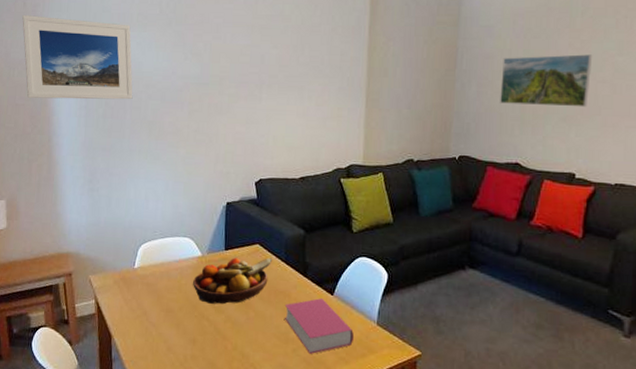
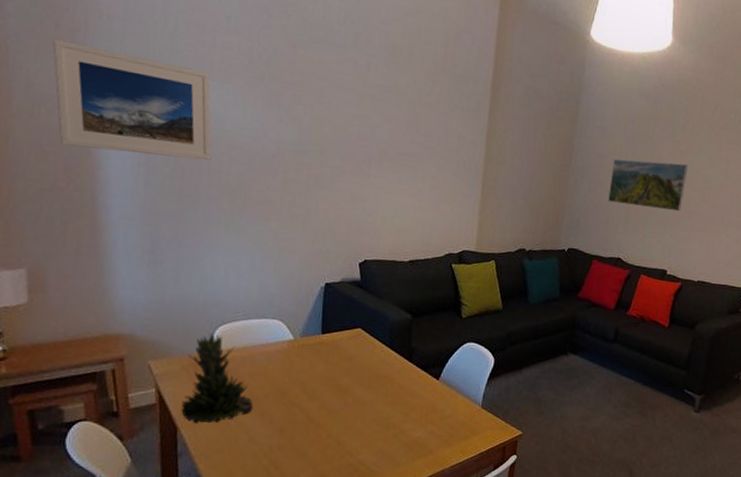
succulent plant: none [114,250,170,332] -> present [181,333,253,423]
fruit bowl: present [193,257,273,305] -> none [282,342,376,391]
book: present [284,298,355,354] -> none [386,383,459,438]

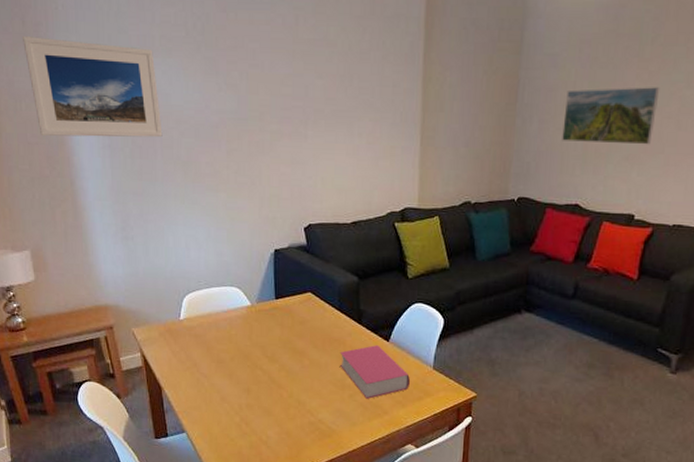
succulent plant: present [181,333,253,423] -> none [163,301,222,384]
book: none [386,383,459,438] -> present [339,345,411,399]

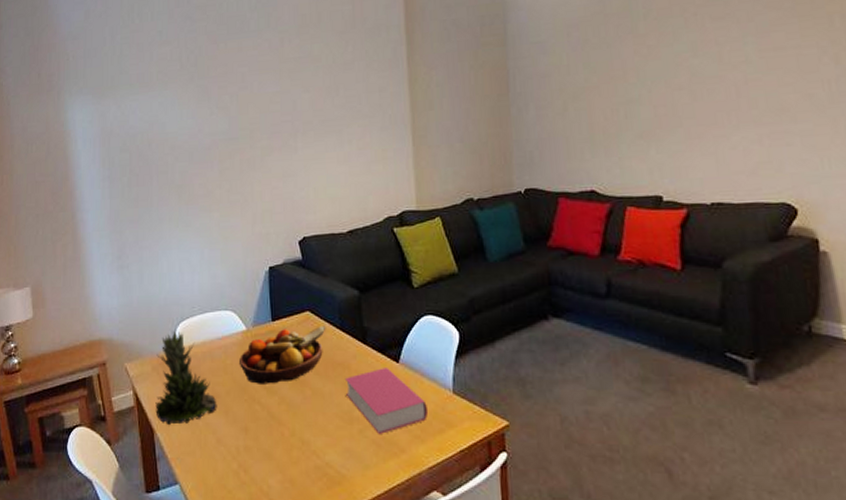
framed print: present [23,36,163,138] -> none [38,84,158,173]
succulent plant: none [163,301,222,384] -> present [155,330,217,425]
fruit bowl: none [244,306,326,354] -> present [239,325,326,384]
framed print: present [562,87,660,145] -> none [561,60,665,126]

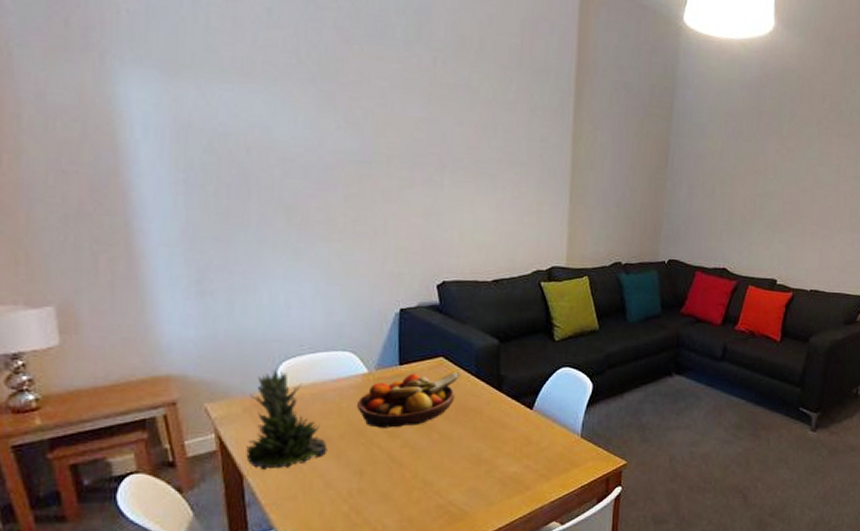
book: present [344,368,429,434] -> none [475,414,556,474]

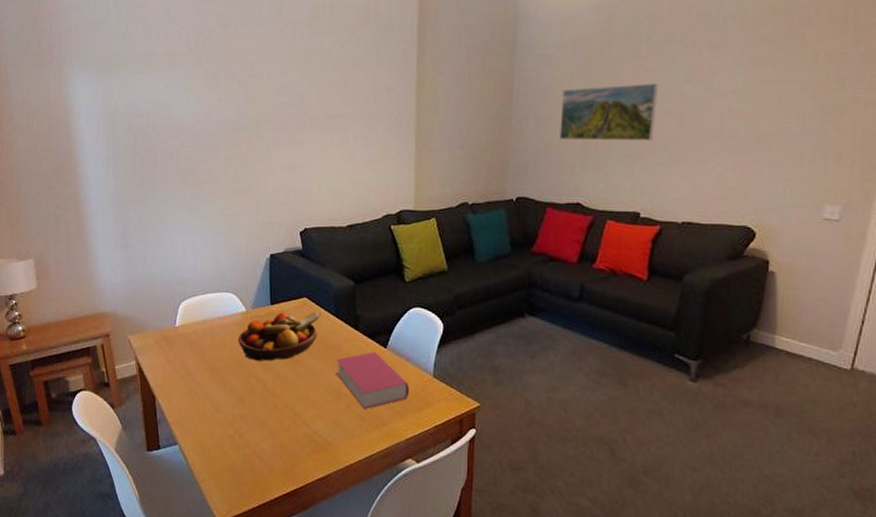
succulent plant: present [246,369,328,470] -> none [157,308,216,393]
book: none [475,414,556,474] -> present [336,352,410,409]
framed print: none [710,159,797,215] -> present [560,83,659,141]

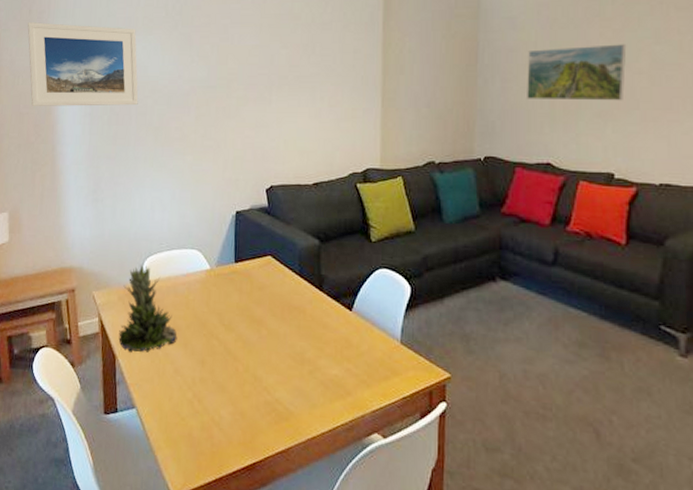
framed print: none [38,57,164,148] -> present [27,22,139,106]
succulent plant: none [157,308,216,393] -> present [118,264,178,353]
fruit bowl: present [238,311,322,362] -> none [201,270,286,322]
book: present [336,352,410,409] -> none [299,314,376,376]

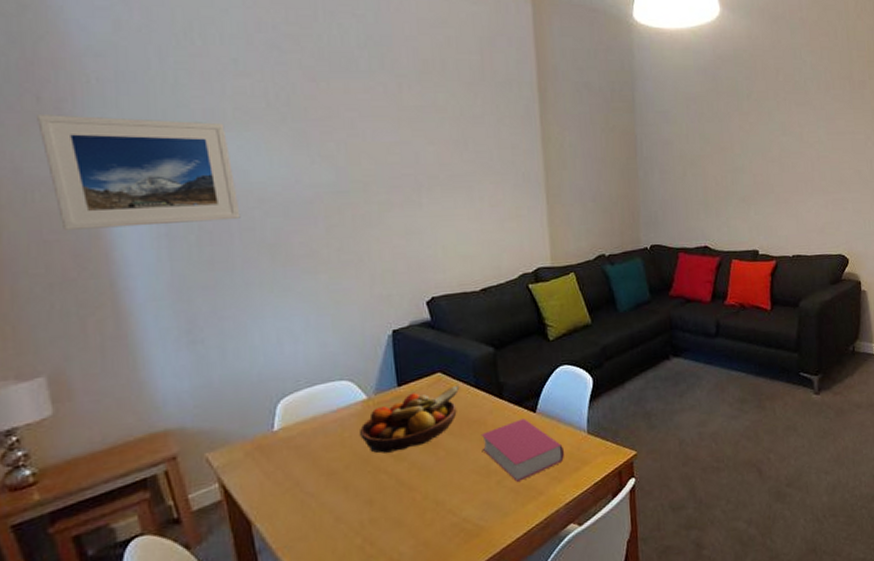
succulent plant: present [118,264,178,353] -> none [250,408,335,513]
fruit bowl: none [201,270,286,322] -> present [360,385,460,453]
book: none [299,314,376,376] -> present [480,419,565,482]
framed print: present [527,44,627,101] -> none [681,136,762,189]

